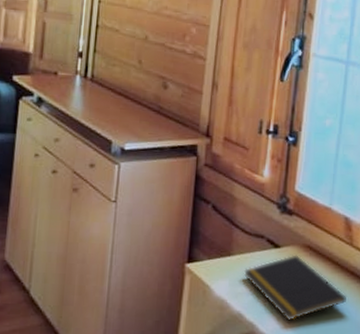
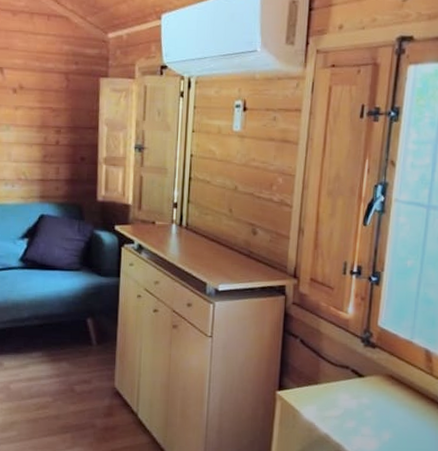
notepad: present [244,254,348,321] -> none [331,383,428,442]

